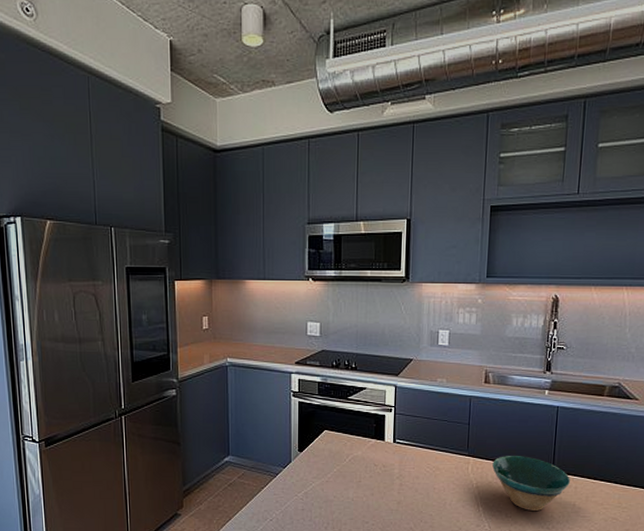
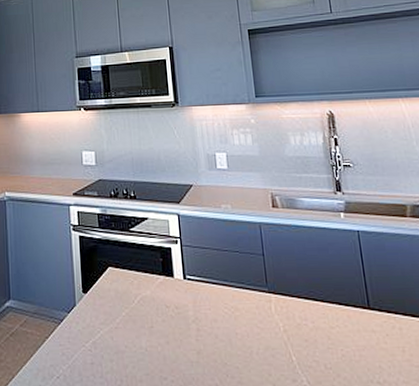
bowl: present [492,456,570,511] -> none [297,291,392,360]

